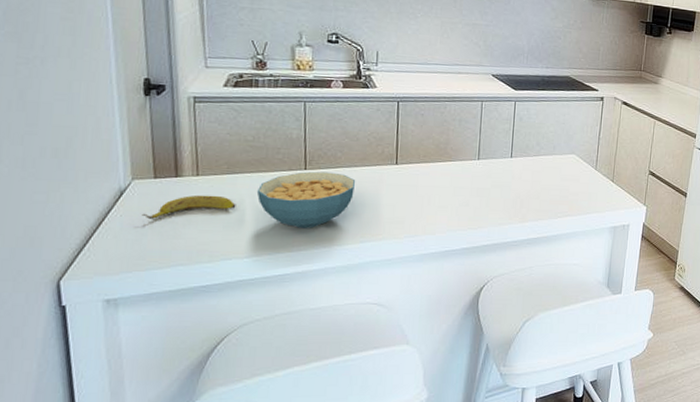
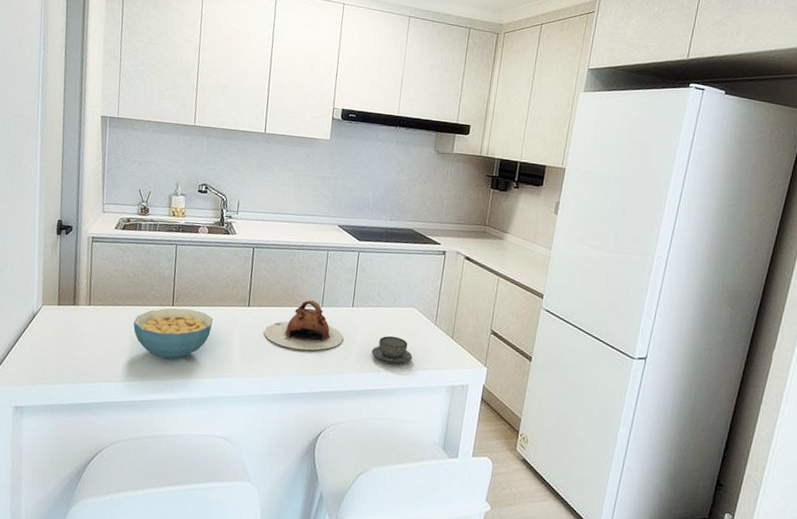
banana: present [141,195,236,219] -> none [46,322,117,340]
teapot: none [415,153,503,205] -> present [263,299,344,351]
teacup: none [532,183,575,210] -> present [371,336,413,364]

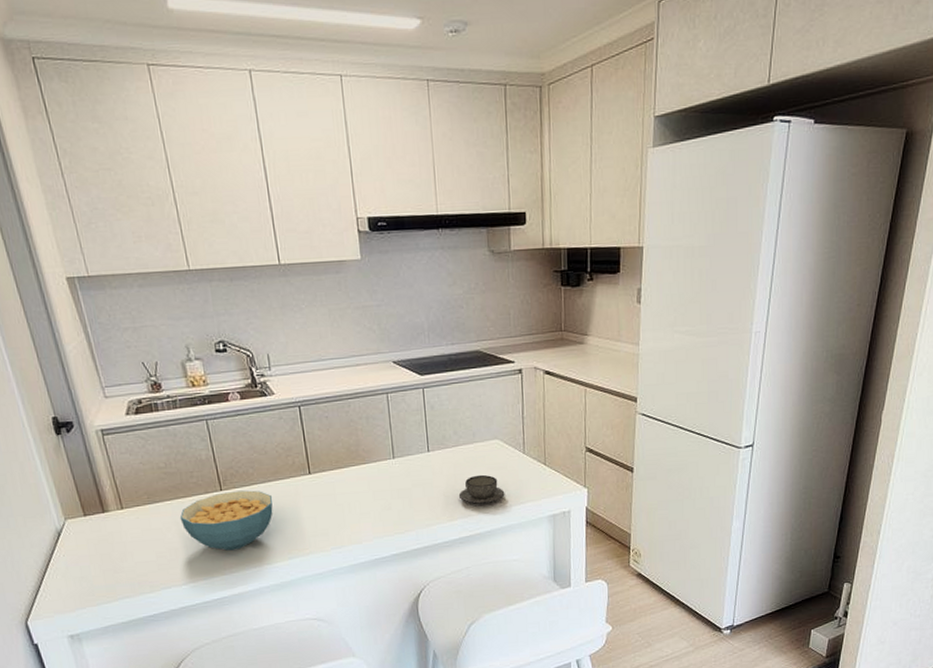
teapot: present [263,299,344,351] -> none [333,452,426,511]

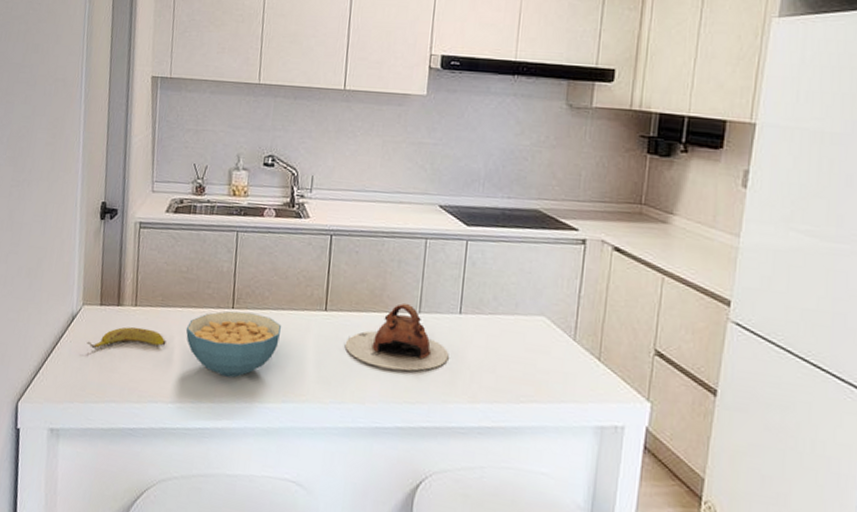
banana: none [81,526,164,556] -> present [86,326,167,348]
teapot: none [333,452,426,511] -> present [345,303,449,371]
teacup: present [458,474,505,504] -> none [486,354,544,393]

